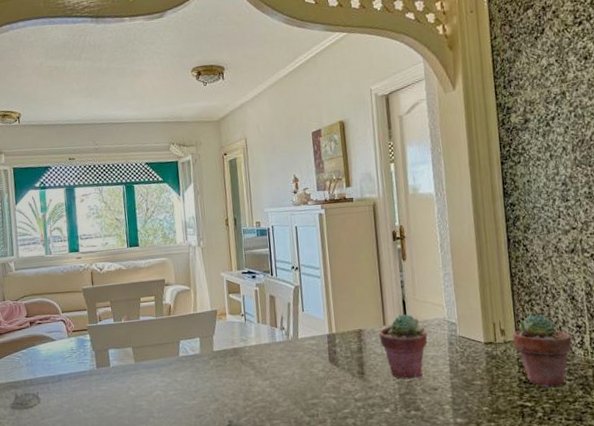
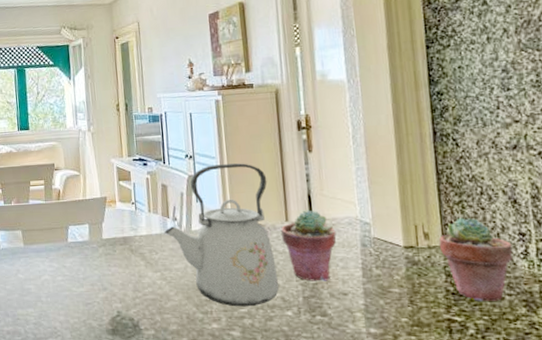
kettle: none [273,272,379,408] -> present [165,163,280,307]

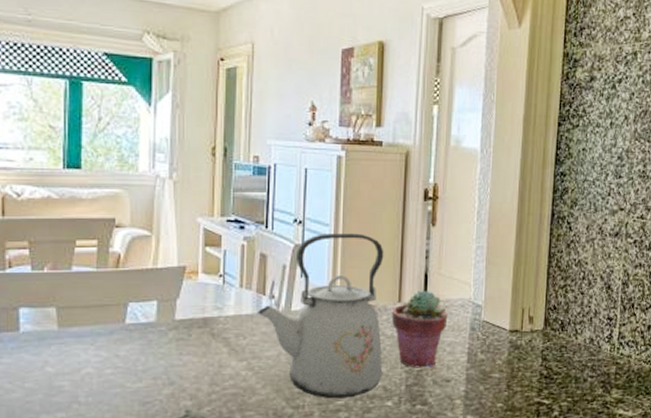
potted succulent: present [438,217,513,301] -> none [540,301,601,384]

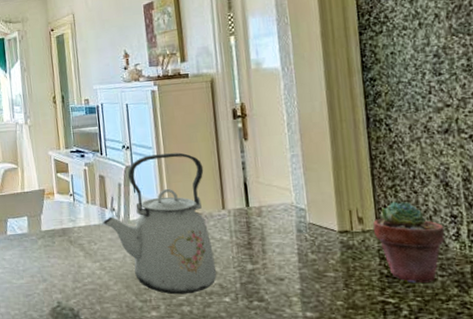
potted succulent: present [392,290,448,368] -> none [218,197,273,268]
potted succulent: none [540,301,601,384] -> present [372,201,445,283]

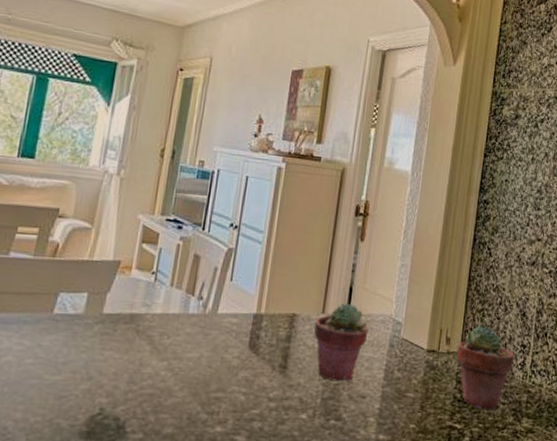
kettle: present [103,152,217,295] -> none [184,239,313,408]
potted succulent: none [218,197,273,268] -> present [314,303,369,382]

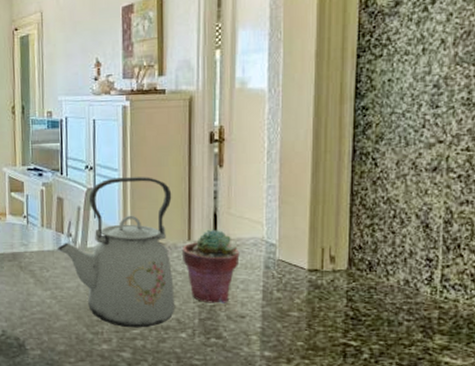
kettle: none [184,239,313,408] -> present [58,177,175,328]
potted succulent: present [456,325,515,409] -> none [344,241,418,326]

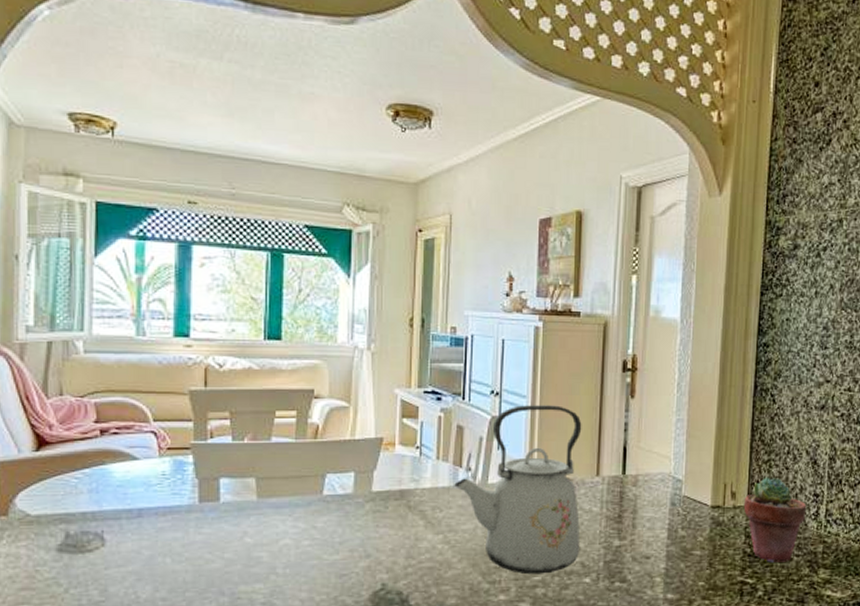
potted succulent: present [183,229,240,303] -> none [590,463,647,544]
potted succulent: none [344,241,418,326] -> present [743,477,807,563]

